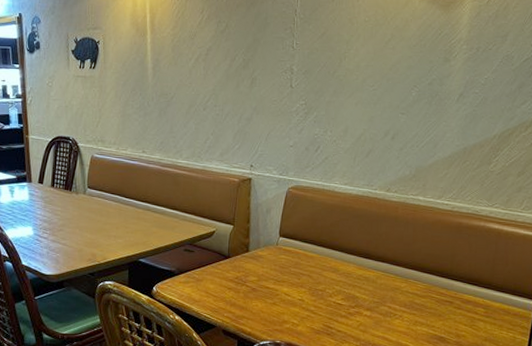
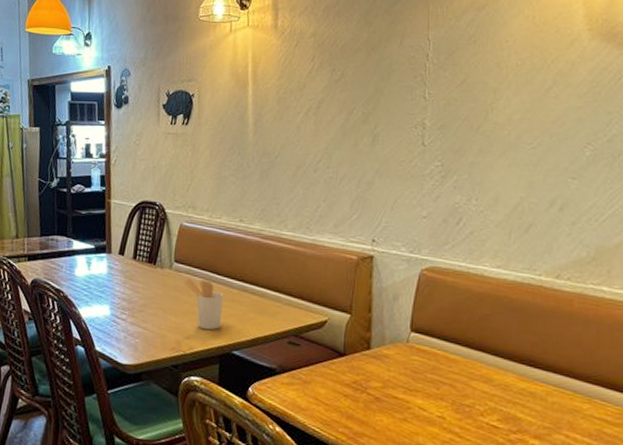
utensil holder: none [96,201,131,244] -> present [183,278,224,330]

